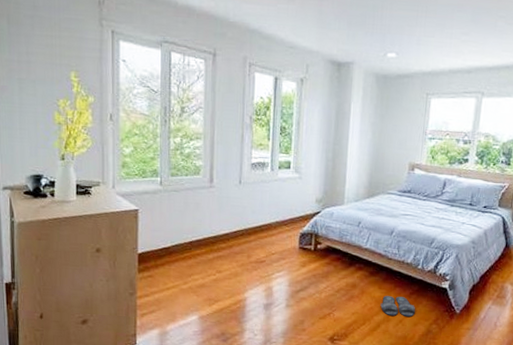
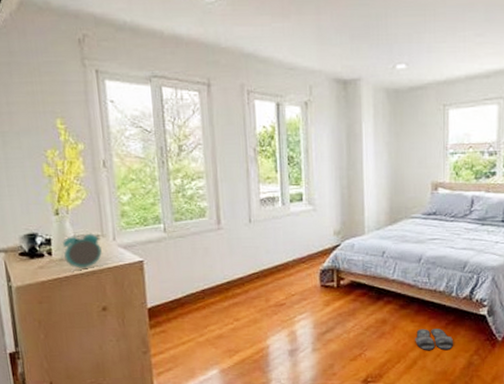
alarm clock: none [64,175,102,215] -> present [62,229,103,274]

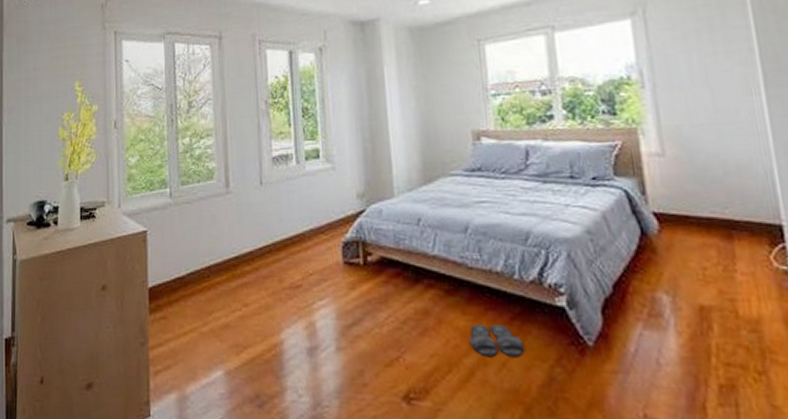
alarm clock: present [62,229,103,274] -> none [68,195,107,246]

